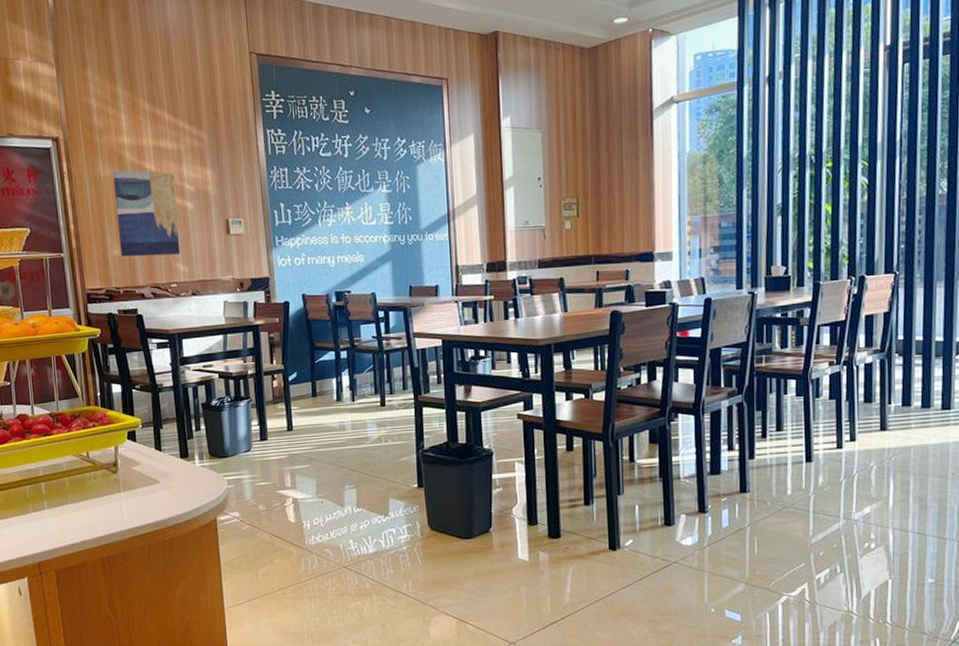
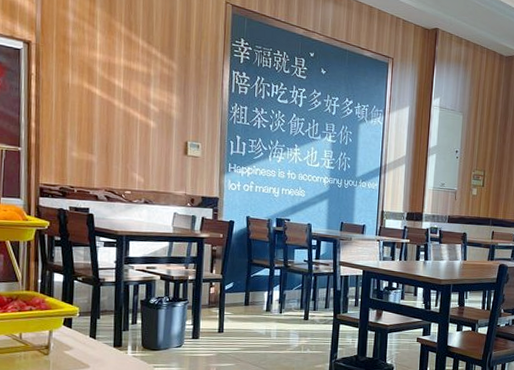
wall art: present [112,170,182,257] -> none [79,81,142,167]

